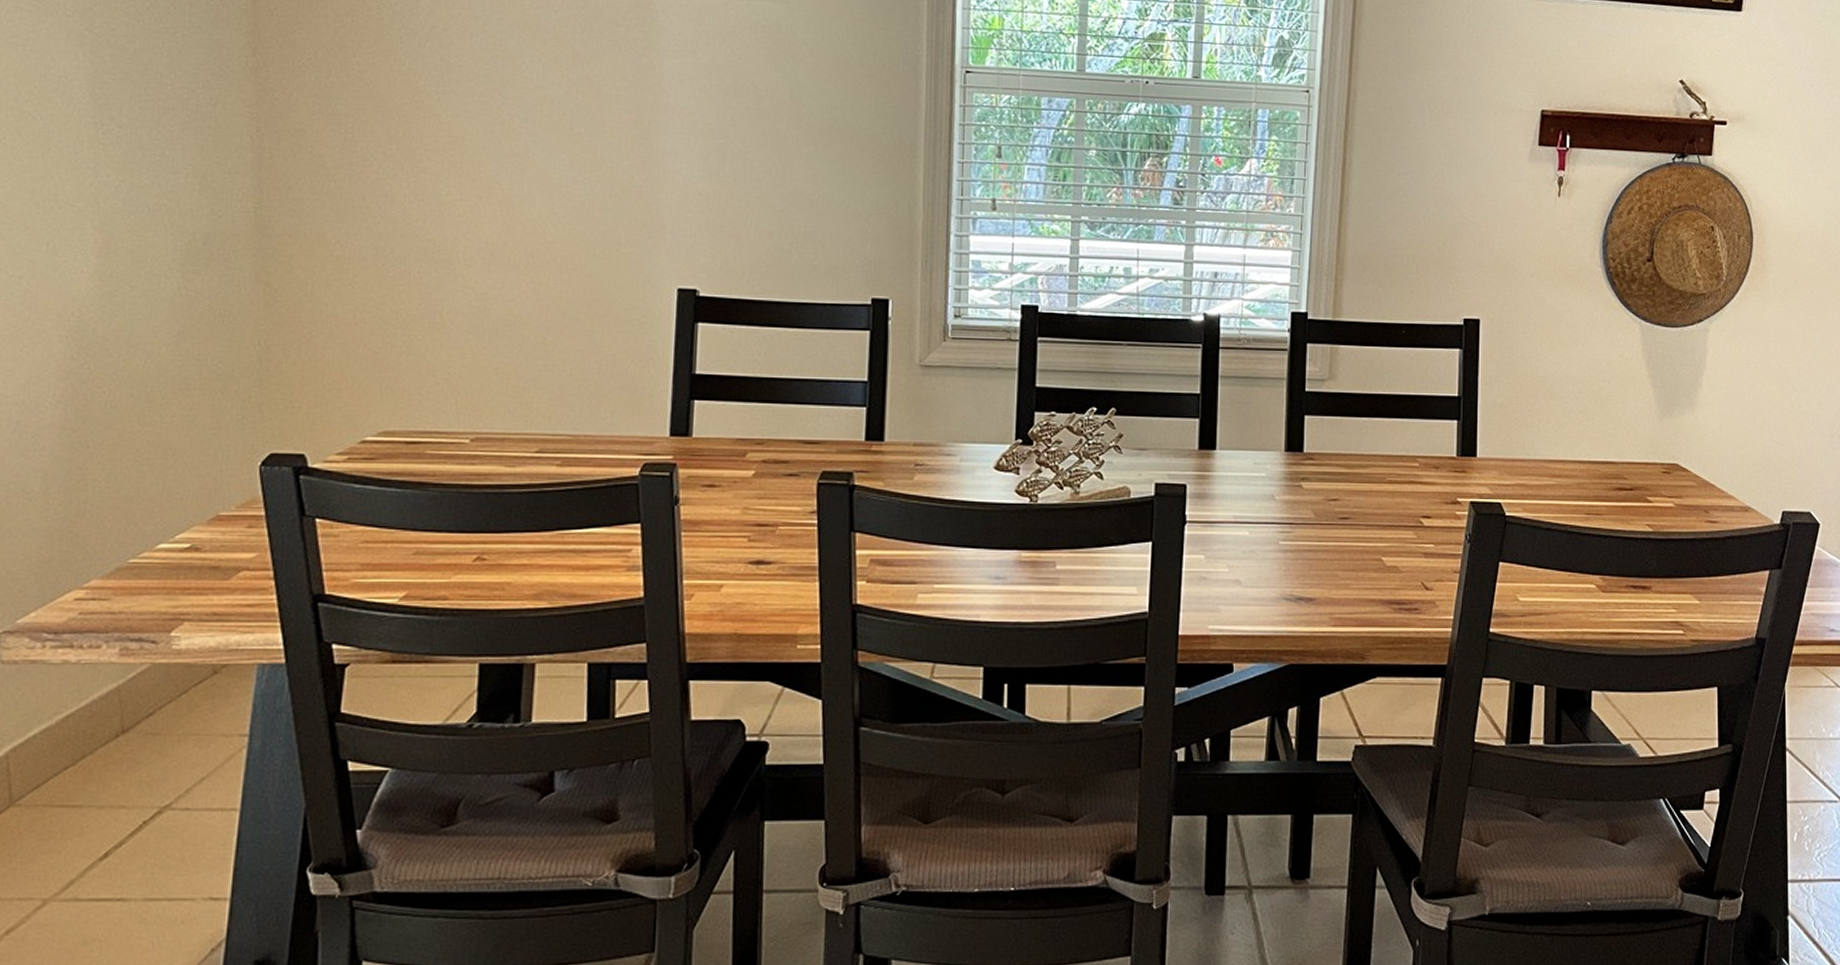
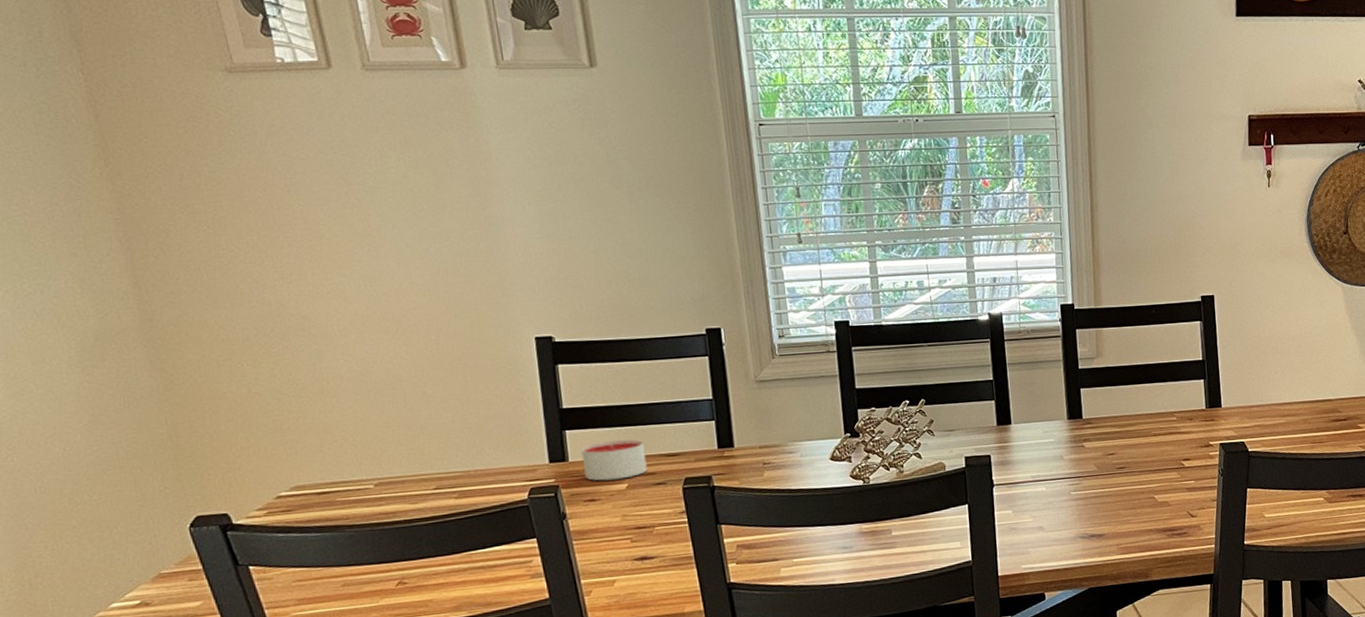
candle: none [707,418,781,465] -> present [581,439,648,481]

